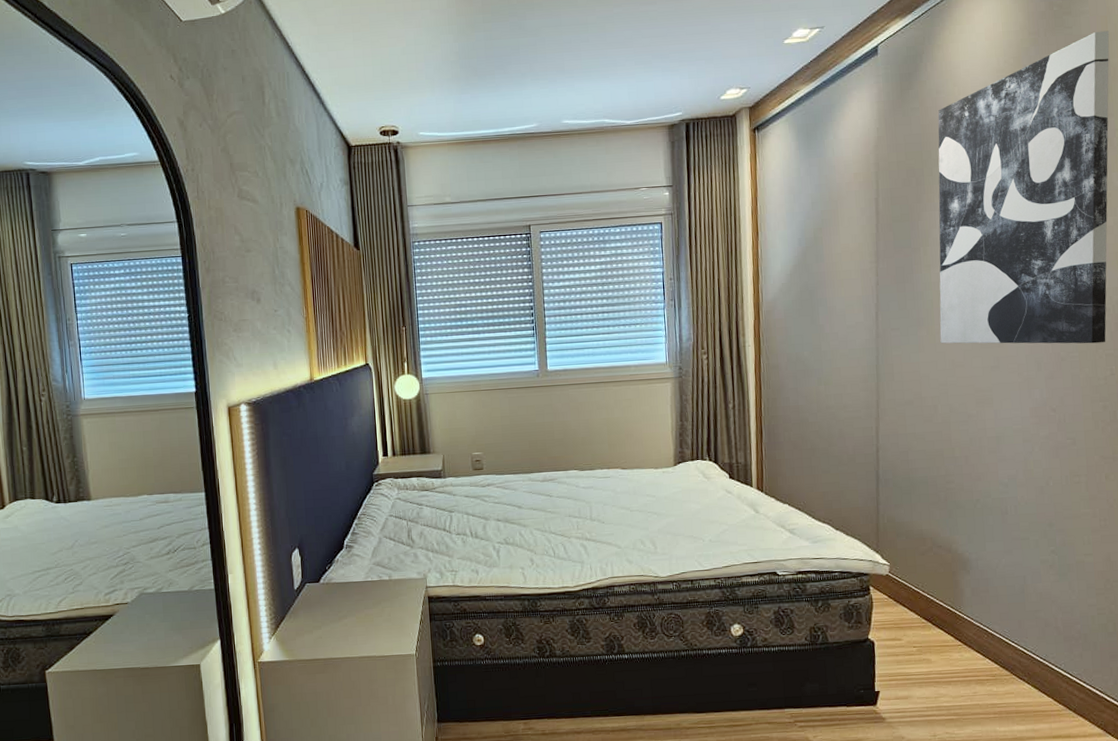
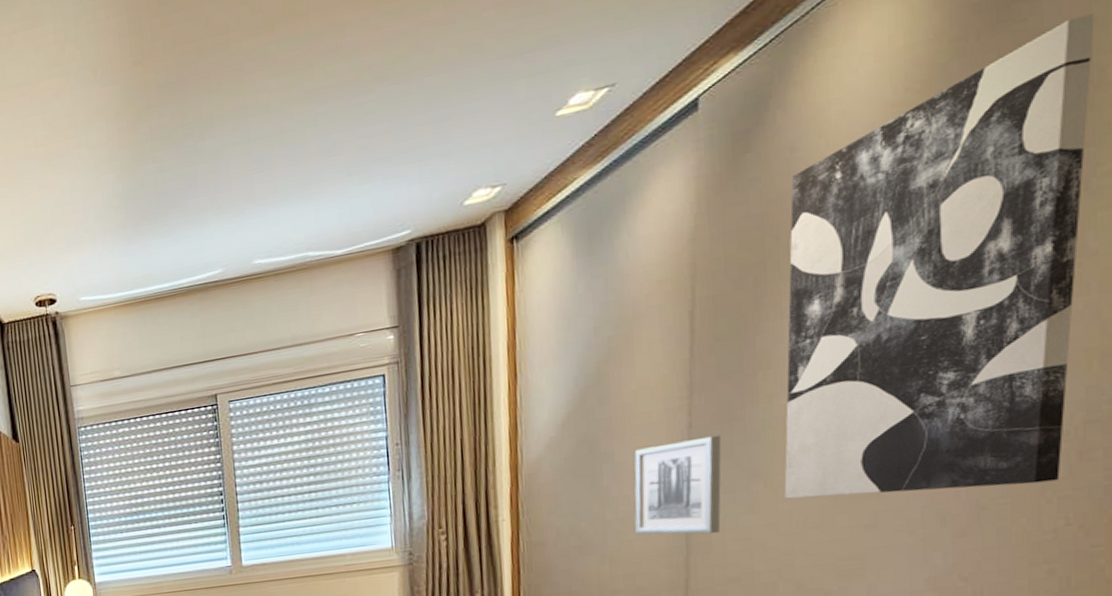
wall art: none [840,292,899,366] -> present [634,435,722,535]

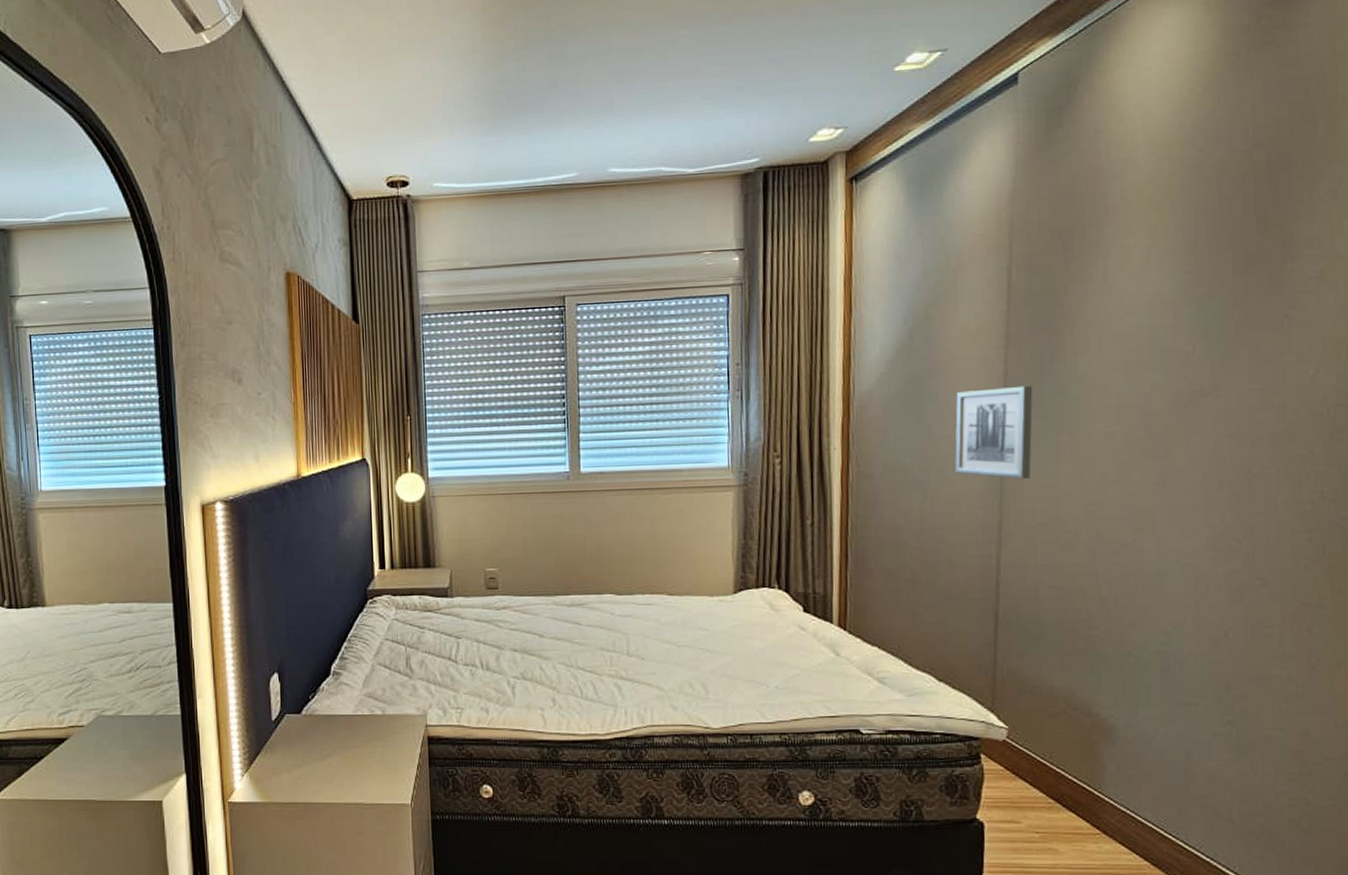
wall art: present [784,13,1095,499] -> none [1087,49,1339,458]

